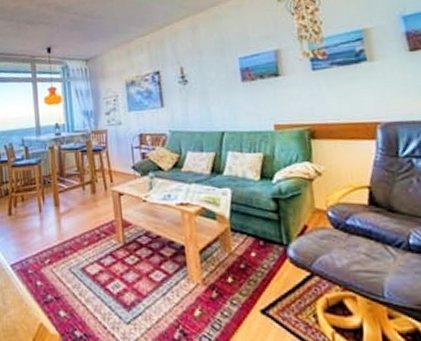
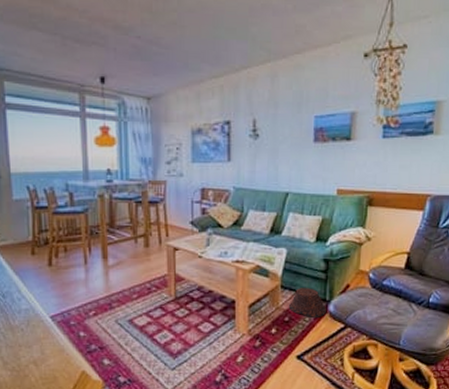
woven basket: none [241,230,286,264] -> present [288,288,326,317]

